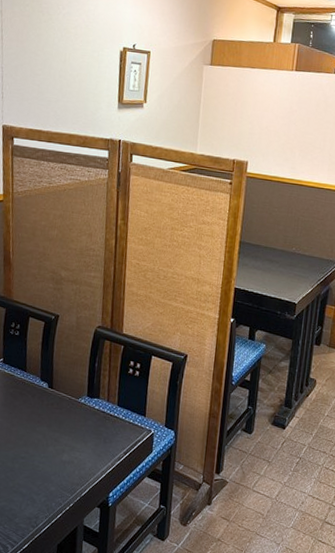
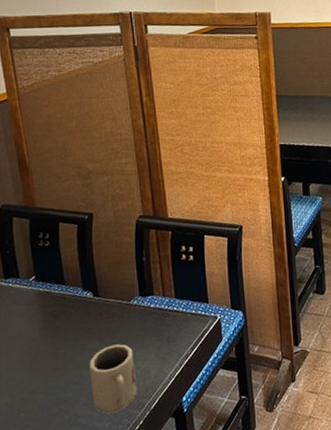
cup: none [34,433,74,491] -> present [89,344,138,414]

